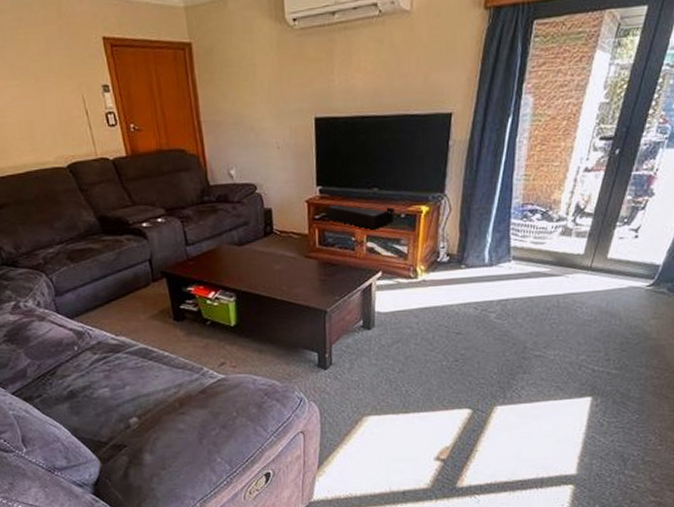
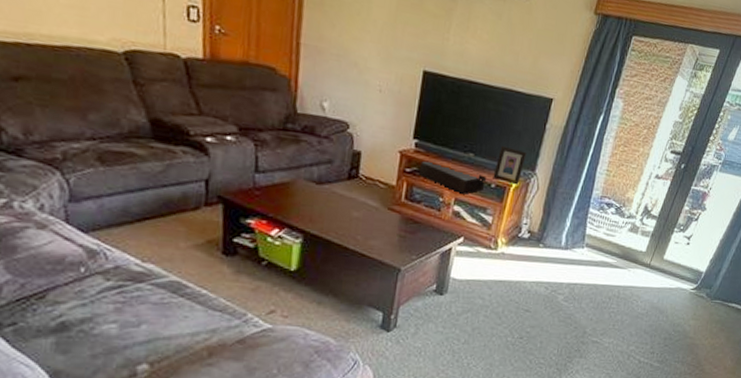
picture frame: none [401,173,433,211] -> present [493,145,527,185]

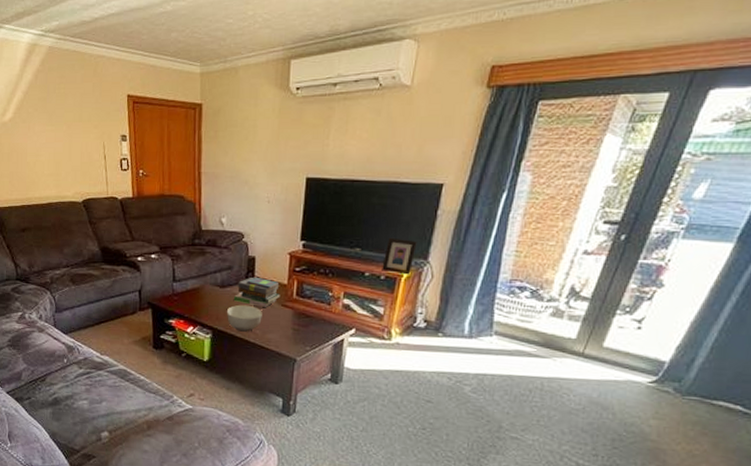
bowl: none [322,206,366,239] -> present [226,305,262,333]
books: none [332,174,388,211] -> present [233,277,280,308]
game console: present [418,160,487,194] -> none [307,258,376,288]

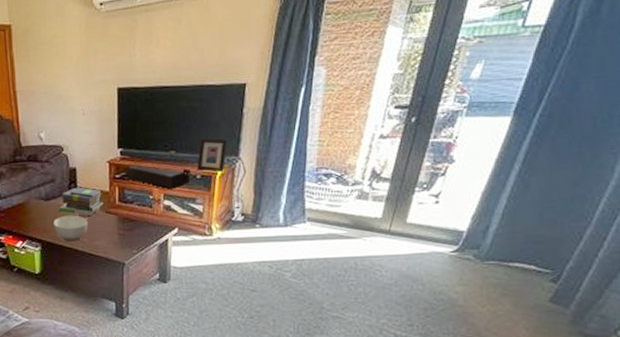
game console: none [307,258,376,288] -> present [127,163,192,189]

